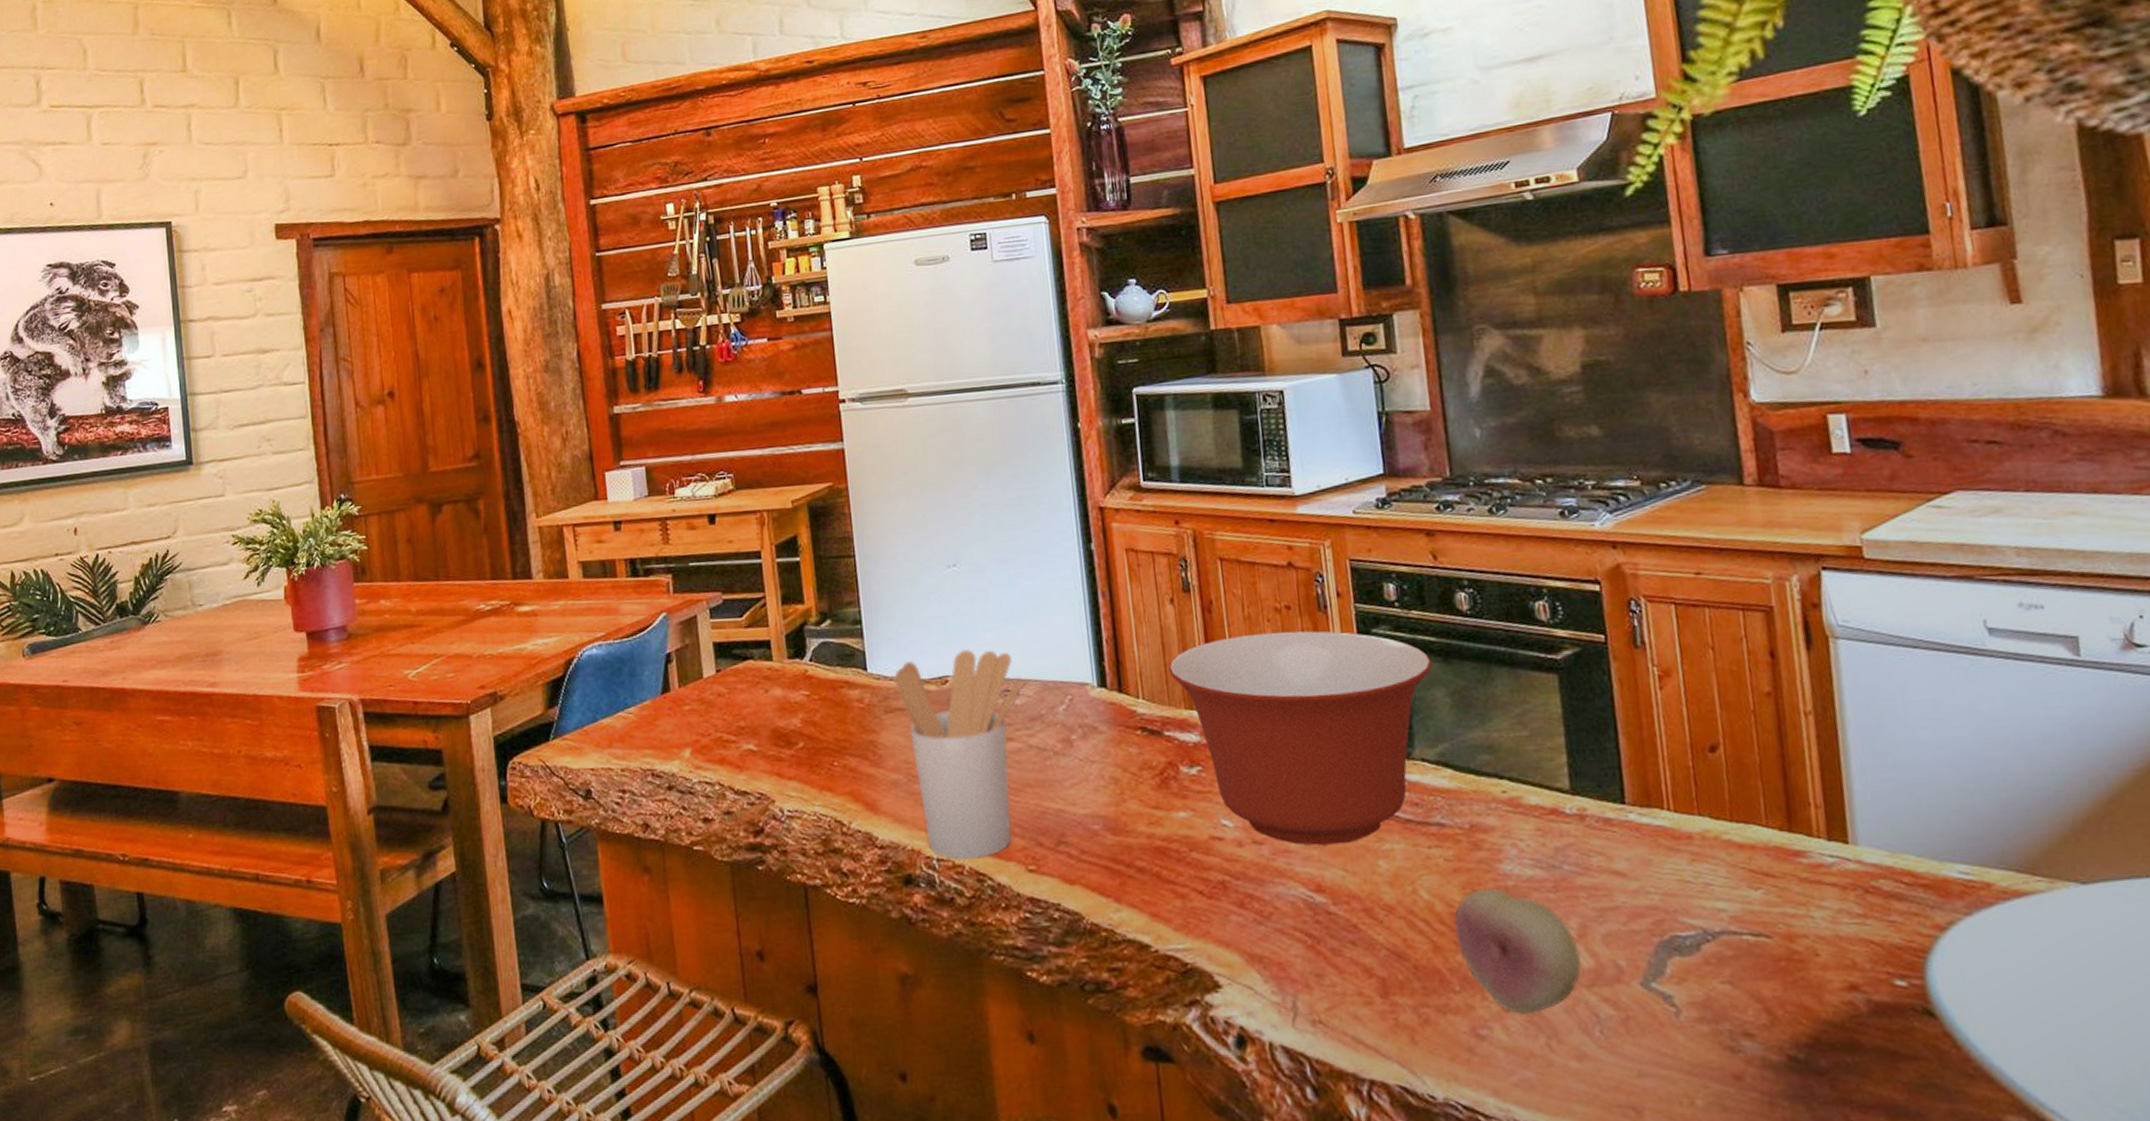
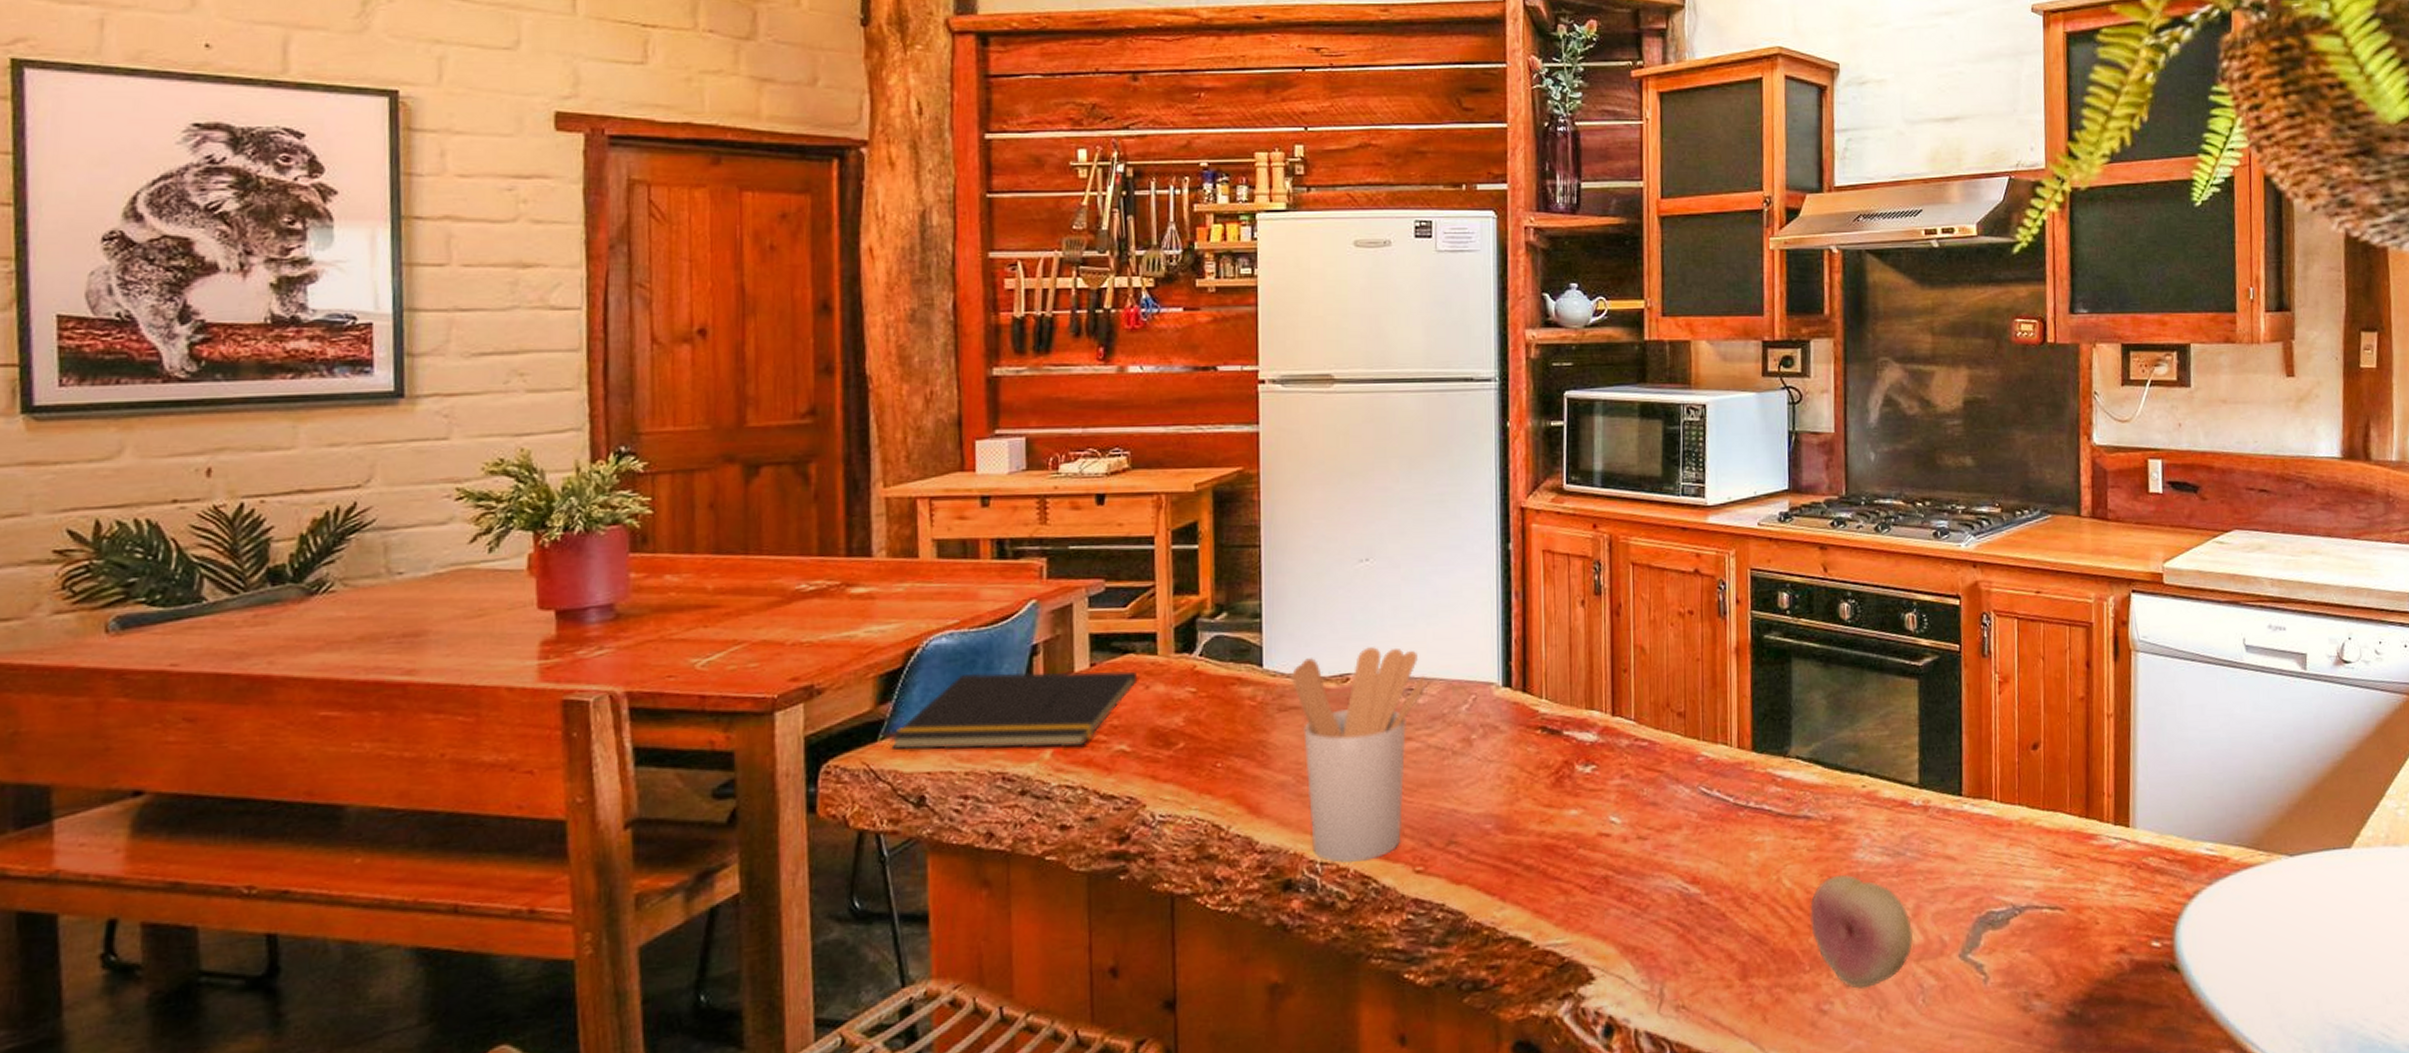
notepad: none [559,676,758,749] -> present [890,670,1138,750]
mixing bowl: present [1168,631,1432,846] -> none [1574,635,1813,840]

